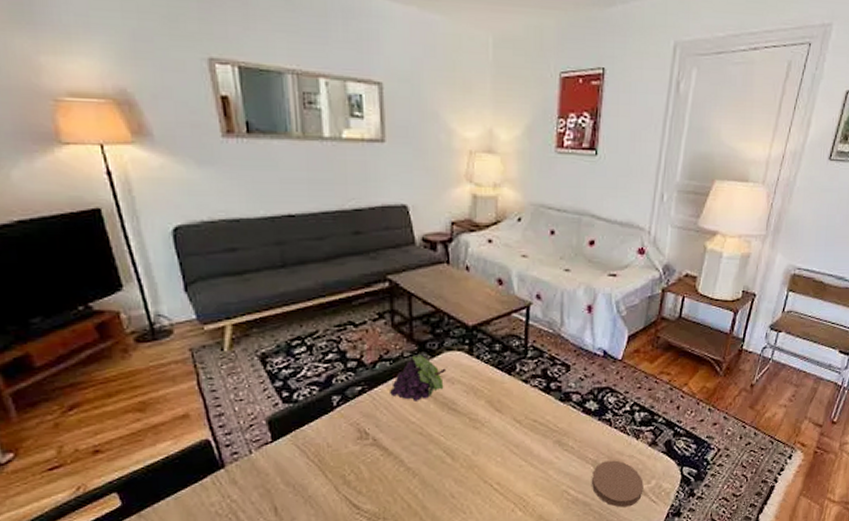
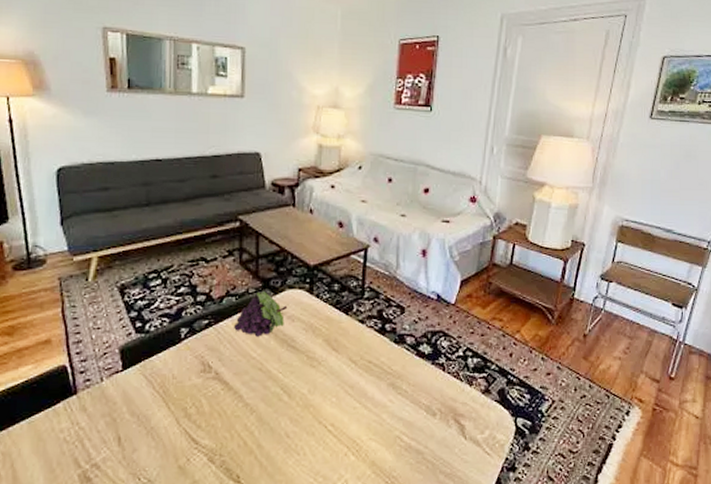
coaster: present [592,460,644,508] -> none [425,407,477,458]

